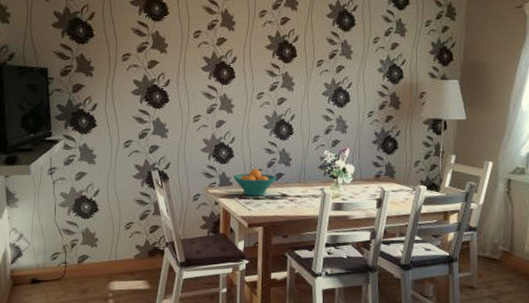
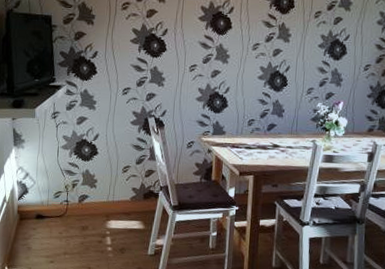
fruit bowl: present [232,168,277,196] -> none [225,118,269,146]

